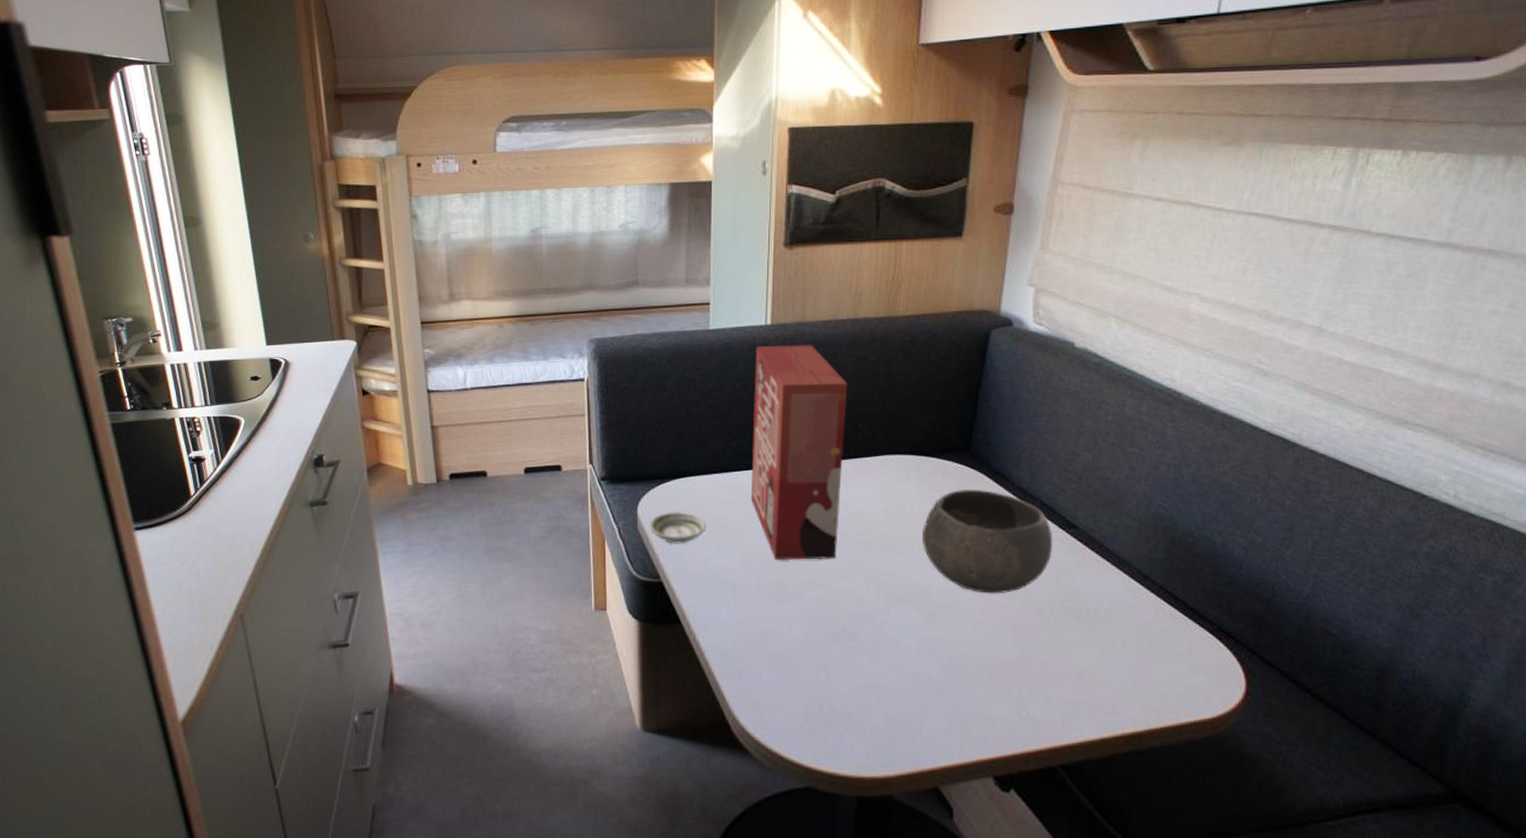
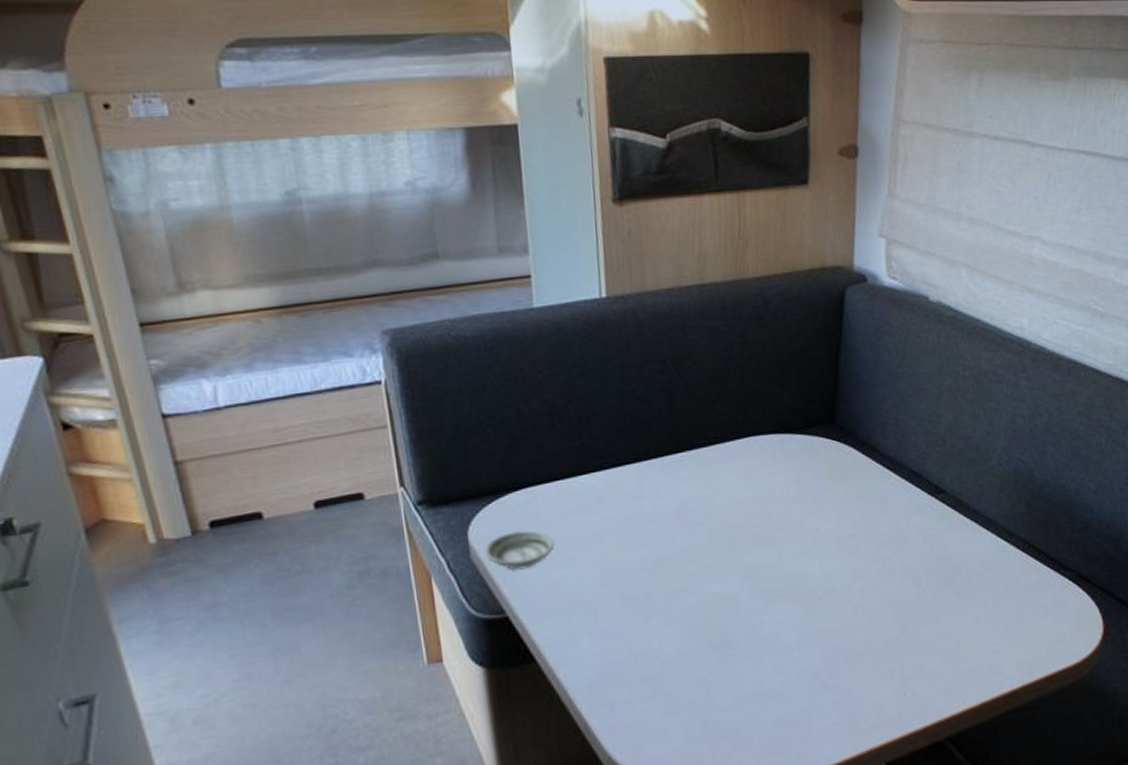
cereal box: present [751,345,848,560] -> none [592,318,706,571]
bowl: present [921,490,1052,594] -> none [793,463,924,575]

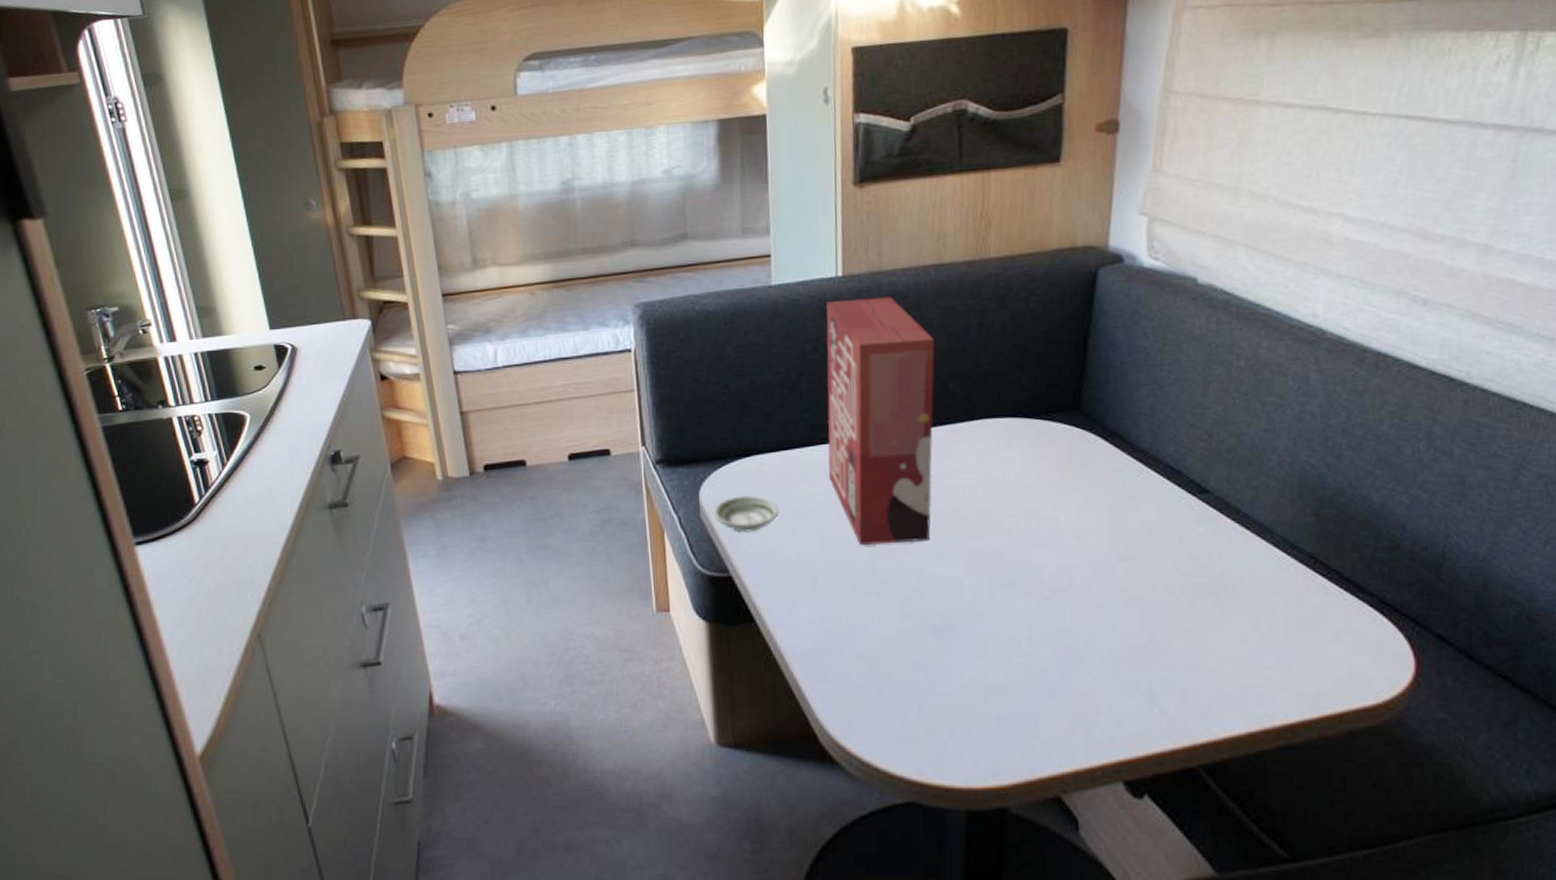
cereal box: none [592,318,706,571] -> present [826,296,935,545]

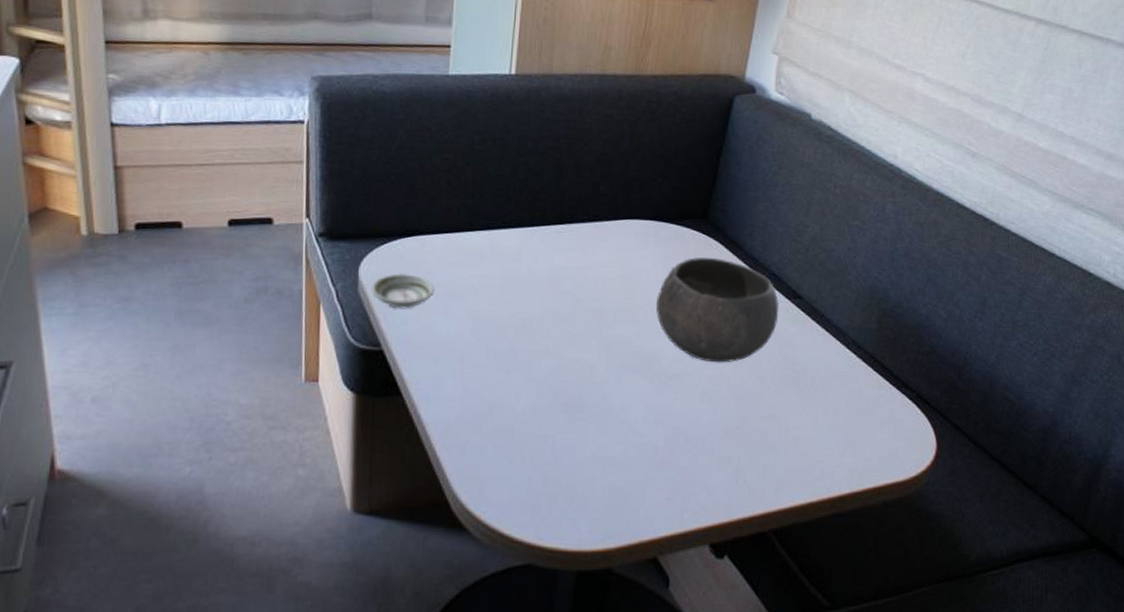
cereal box: present [826,296,935,545] -> none [485,97,592,328]
bowl: none [1028,454,1181,573] -> present [655,257,779,363]

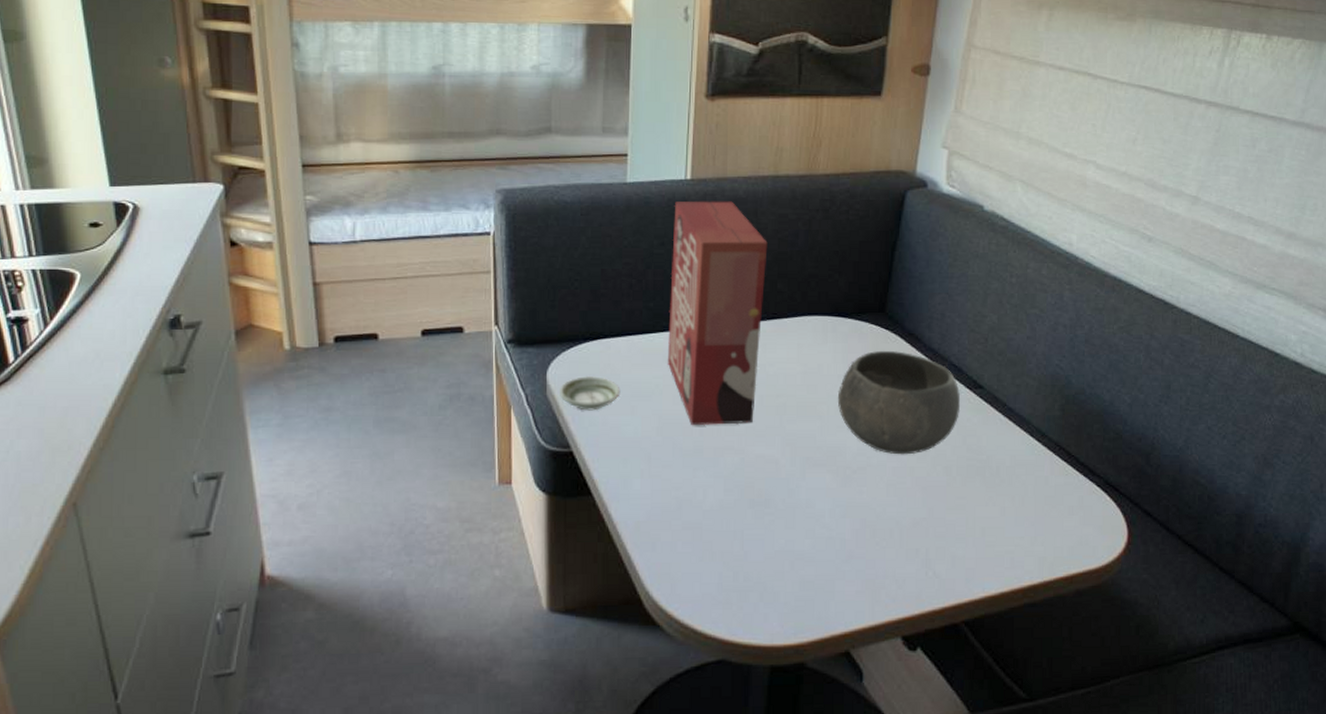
cereal box: none [485,97,592,328] -> present [668,201,768,425]

